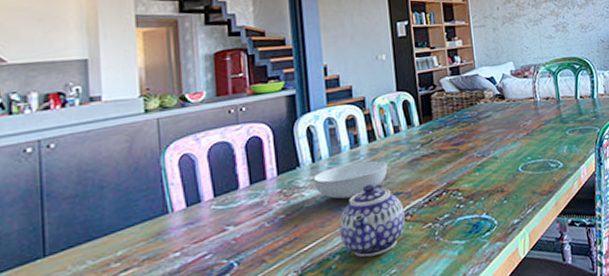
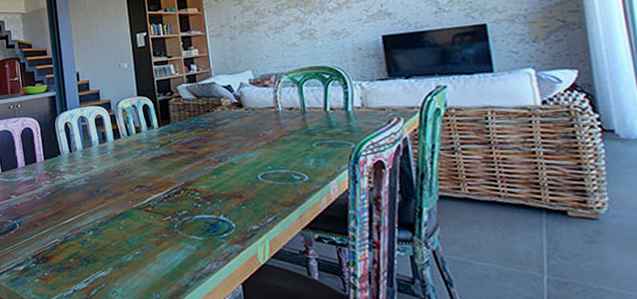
serving bowl: present [313,161,388,199] -> none [70,155,131,185]
teapot: present [339,184,405,257] -> none [92,175,147,237]

